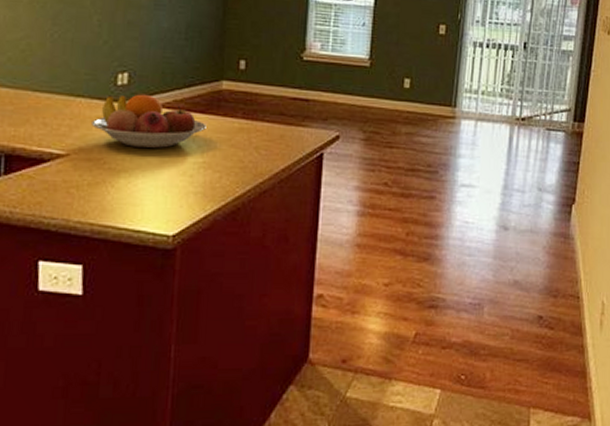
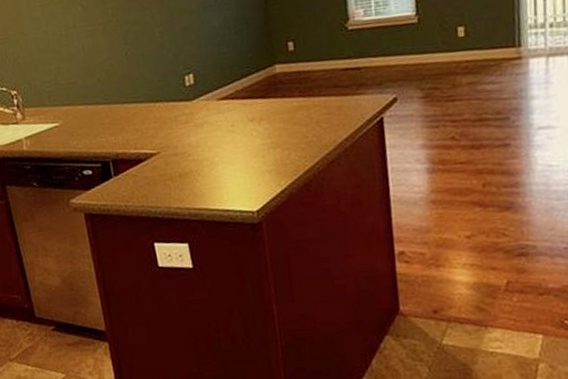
fruit bowl: present [91,94,207,148] -> none [172,89,269,138]

